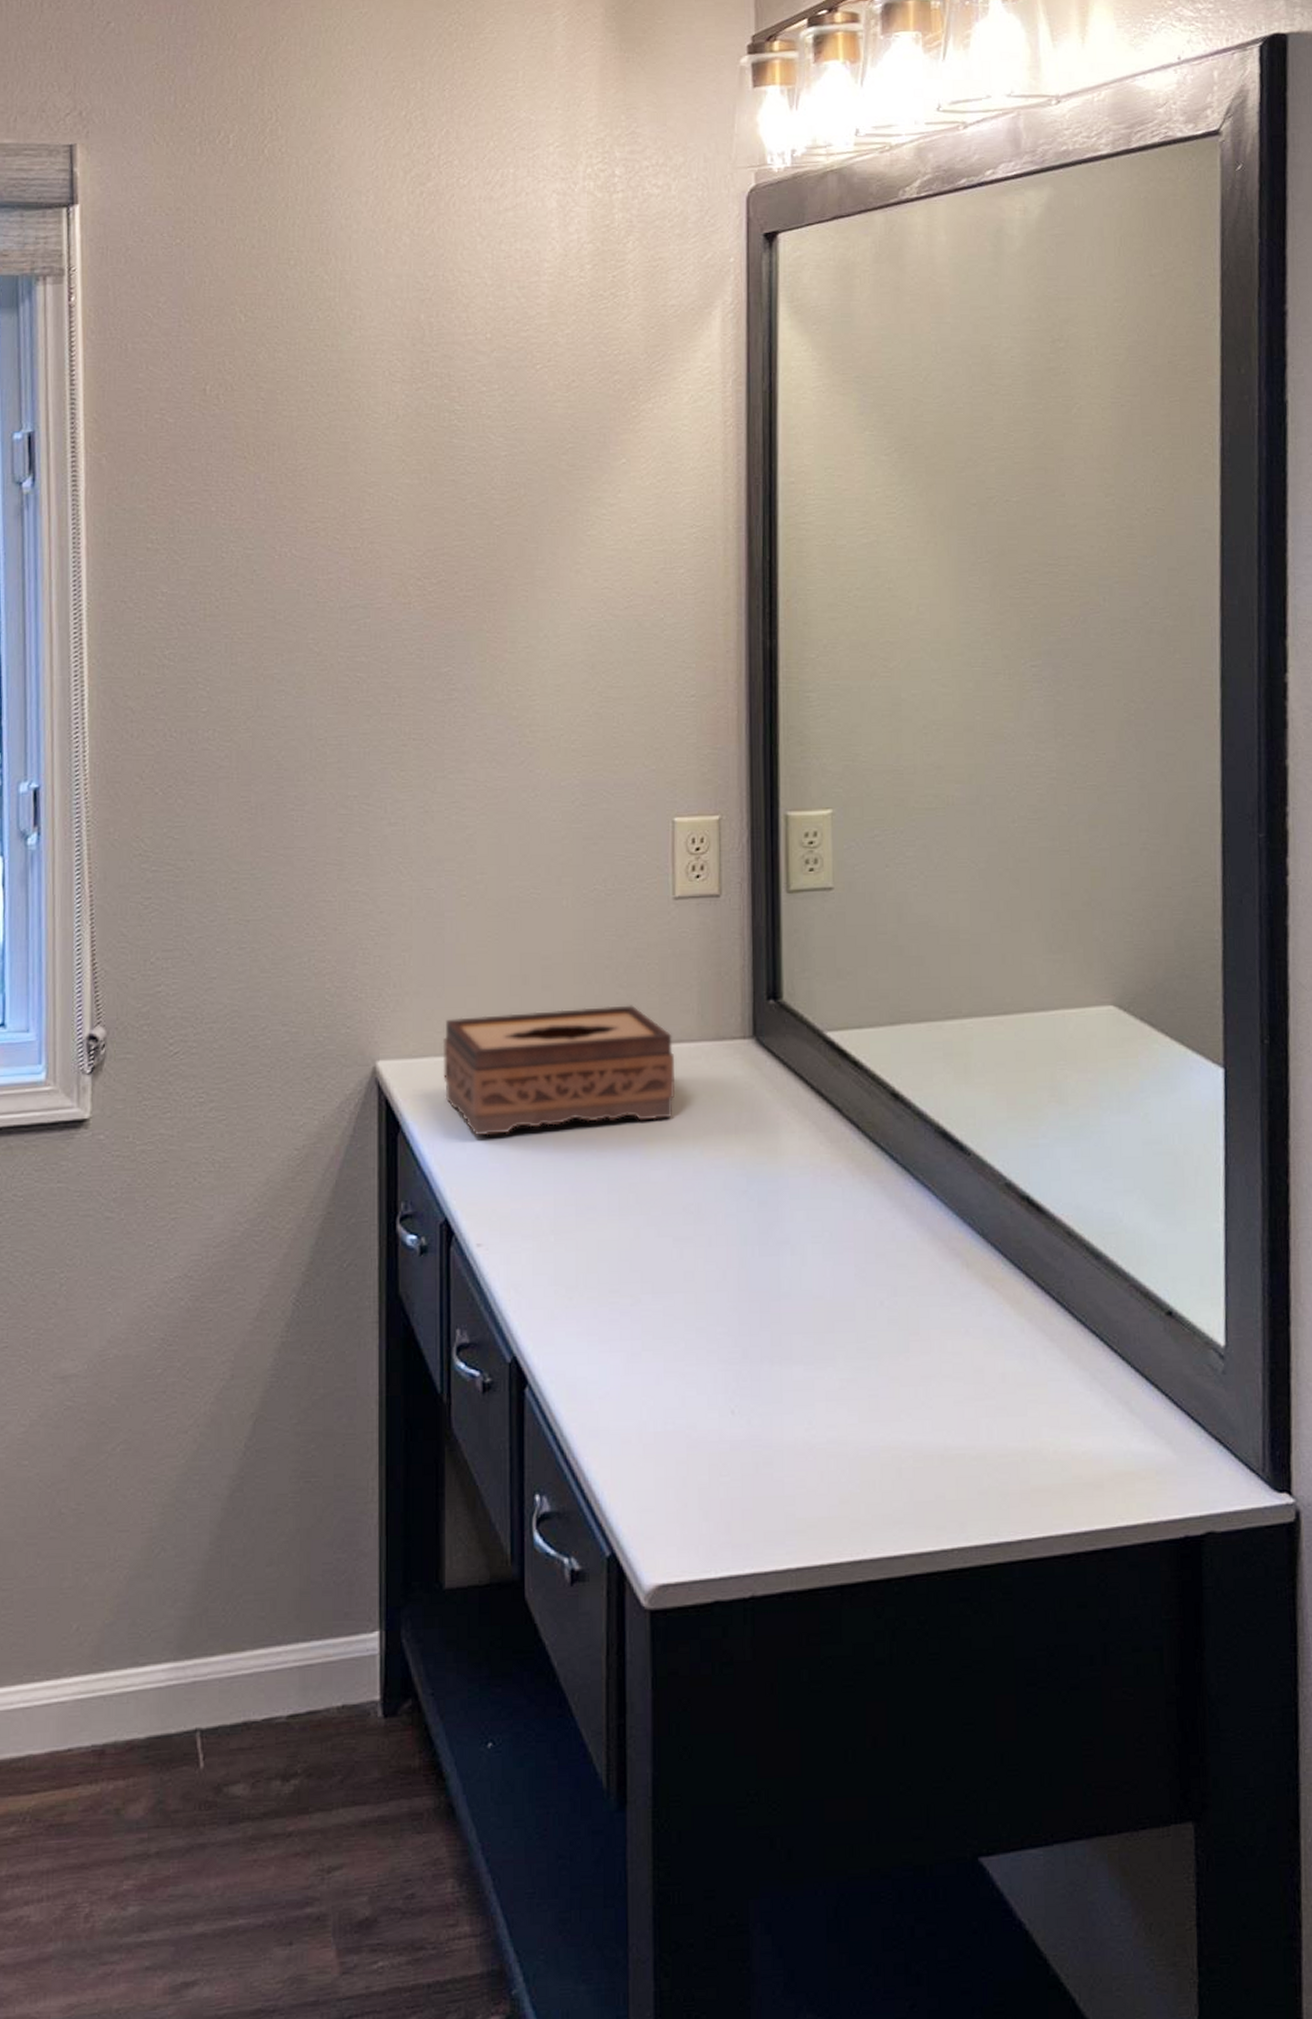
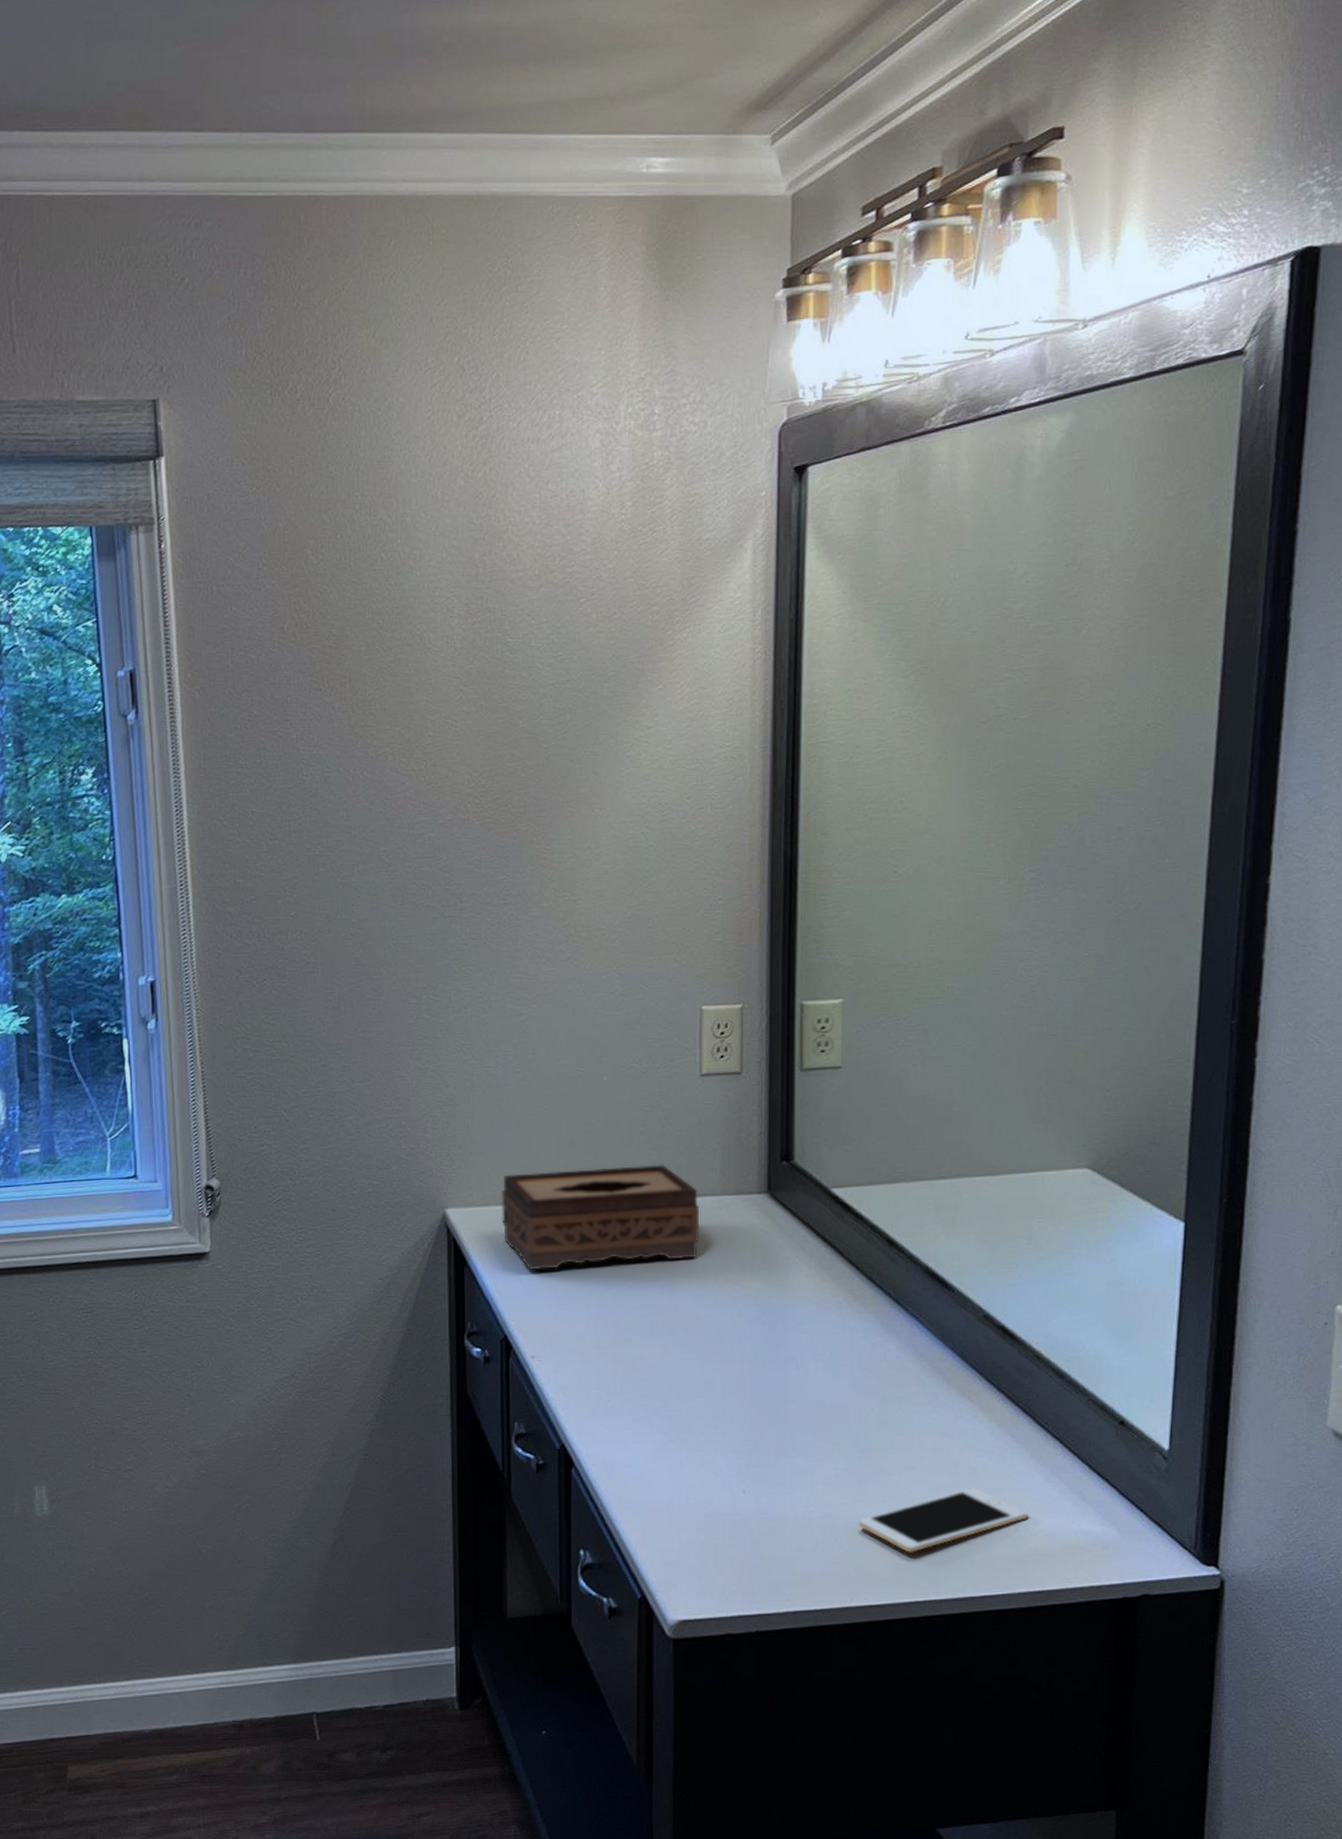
cell phone: none [871,1399,1069,1486] -> present [859,1487,1029,1553]

